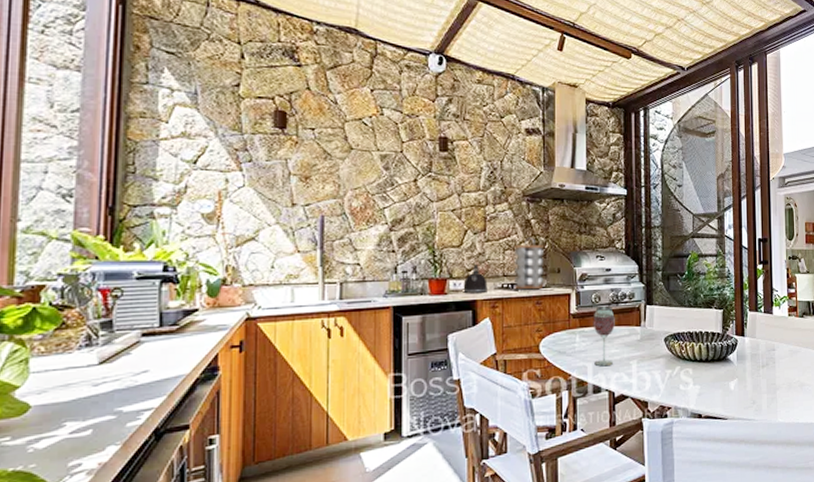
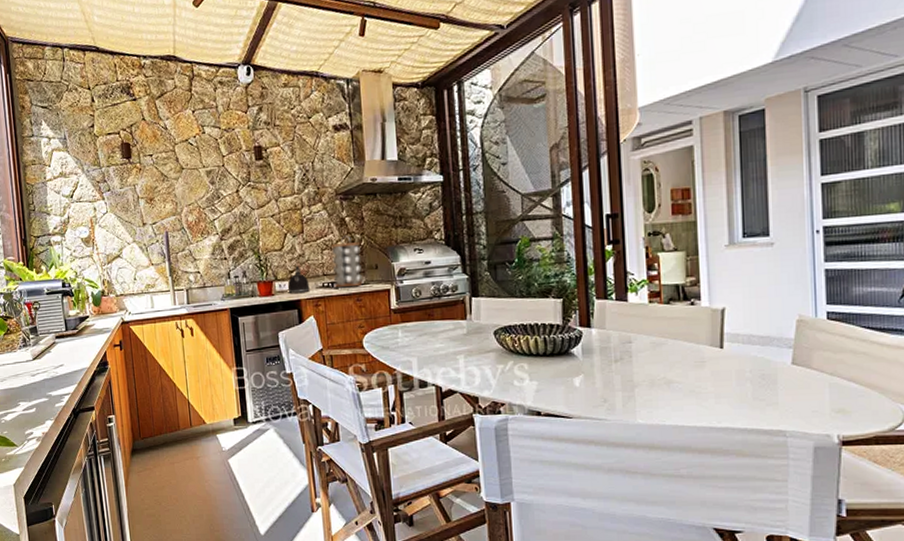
wineglass: present [593,307,615,367] -> none [414,300,440,362]

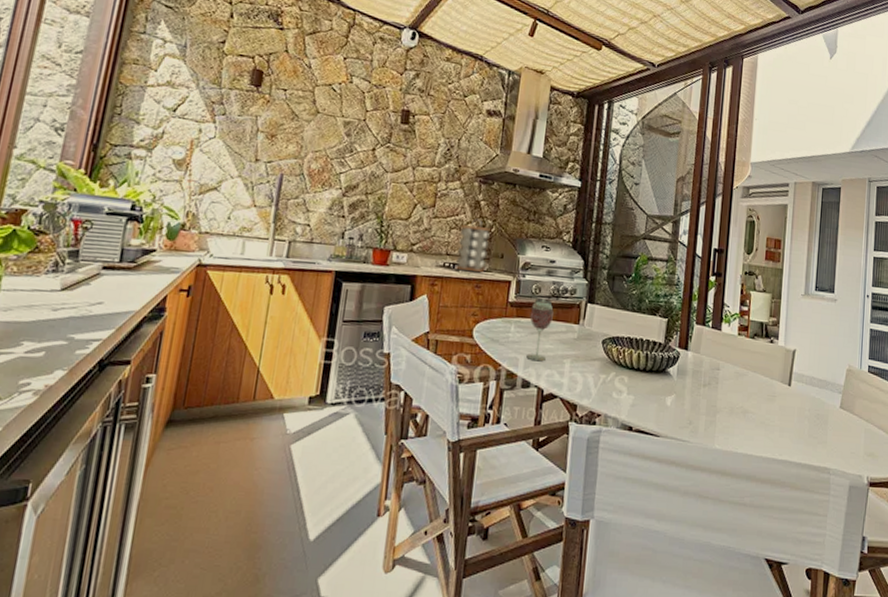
kettle: present [287,265,310,294] -> none [404,238,430,270]
wineglass: none [414,300,440,362] -> present [526,298,554,362]

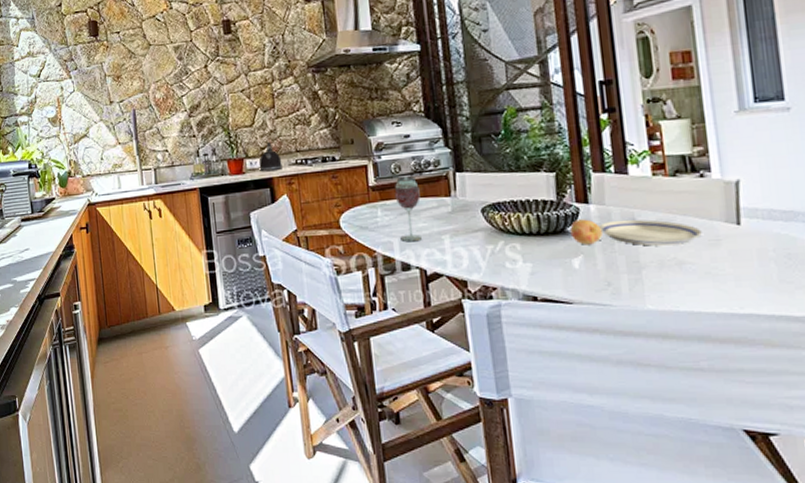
kettle: none [404,238,430,270] -> present [259,141,283,172]
spice rack: present [454,218,492,273] -> none [303,109,340,165]
fruit: none [669,363,694,387] -> present [570,219,603,245]
plate: none [691,368,764,396] -> present [598,219,702,246]

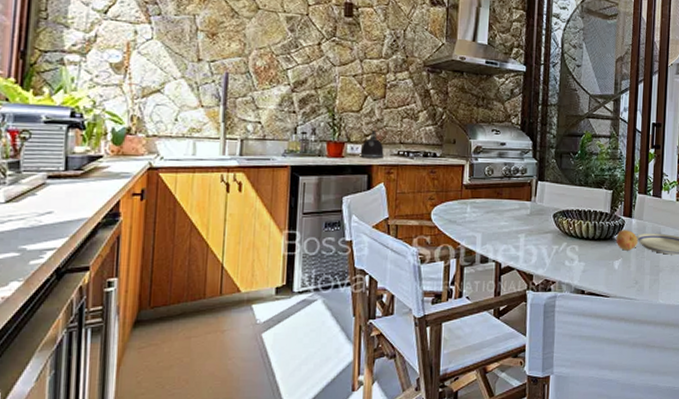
wineglass: present [394,176,423,242] -> none [483,179,507,238]

